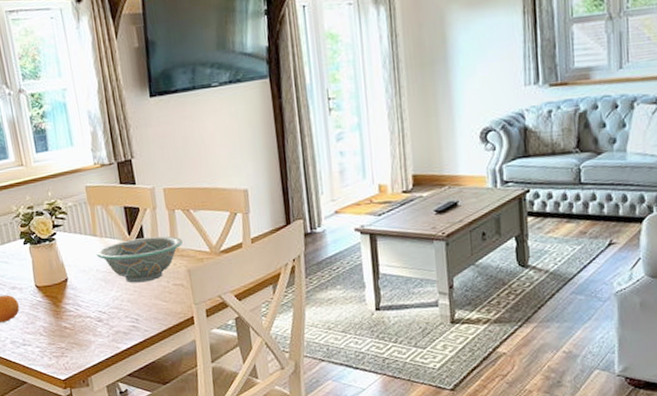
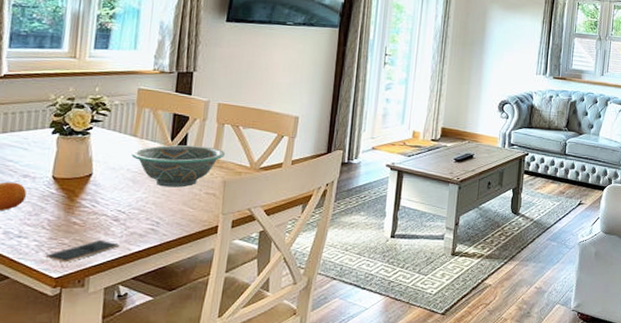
smartphone: none [49,341,109,365] -> present [45,240,119,263]

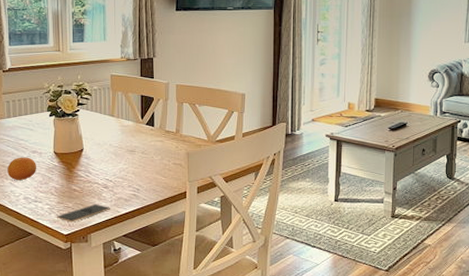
decorative bowl: present [131,145,225,188] -> none [112,122,186,159]

